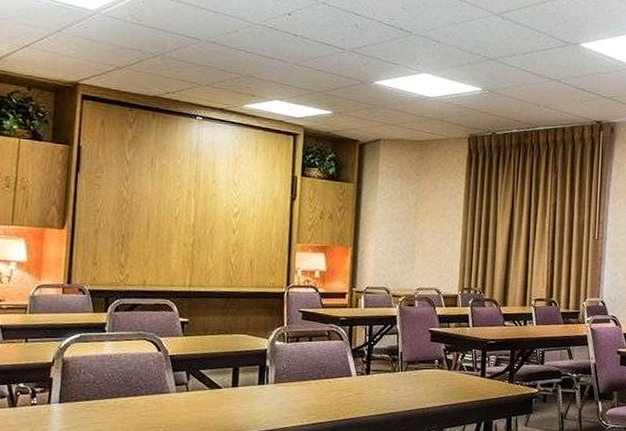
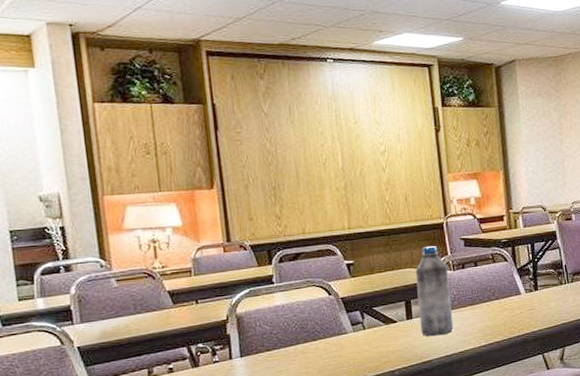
water bottle: none [244,315,282,408] -> present [415,246,454,337]

